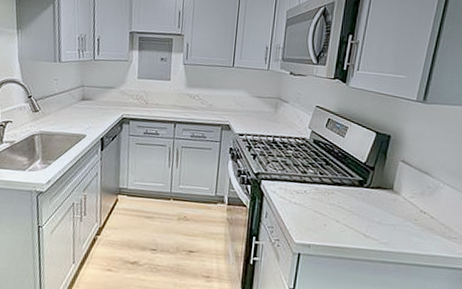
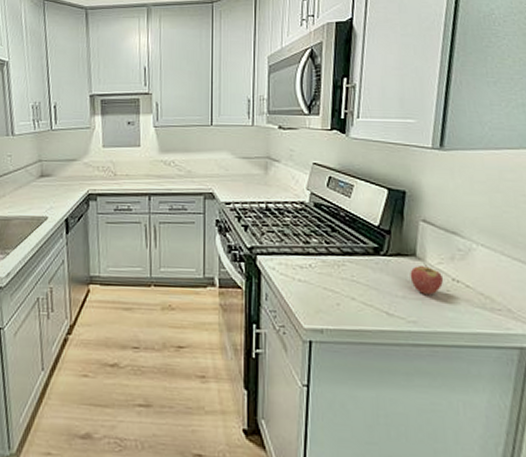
fruit: none [386,196,414,223] -> present [410,263,444,296]

